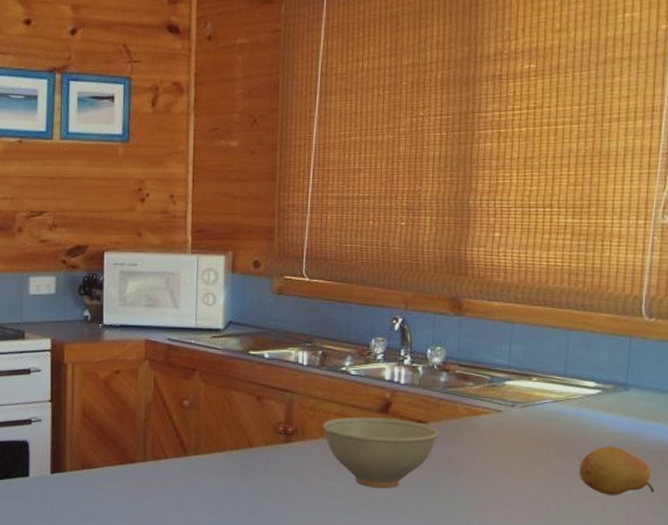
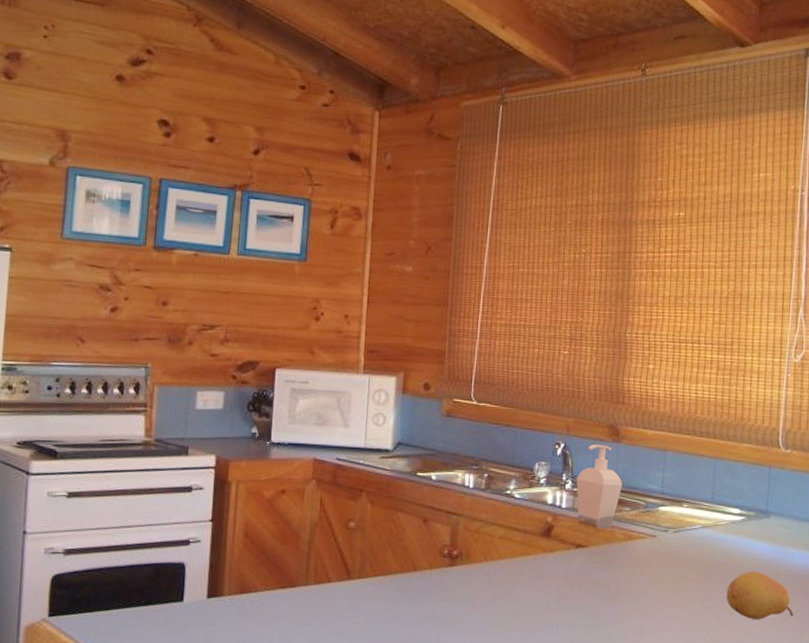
bowl: present [322,417,439,488] -> none [487,540,598,613]
soap bottle: none [416,318,465,404] -> present [576,444,622,529]

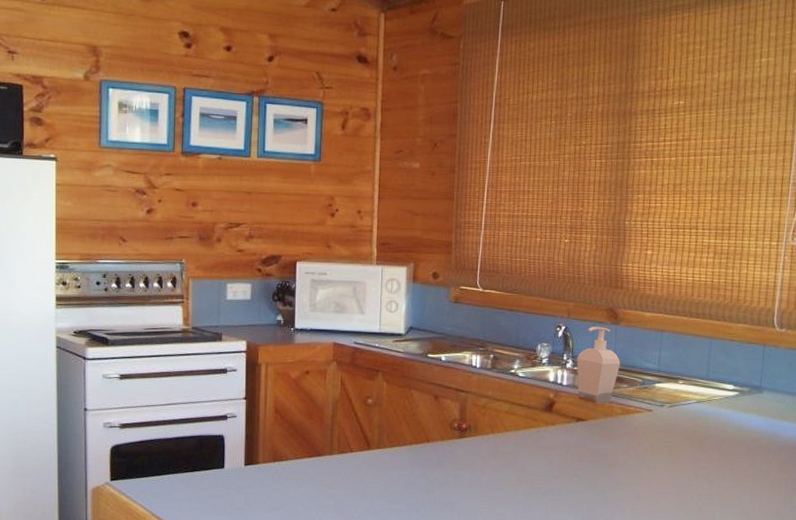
fruit: present [726,571,793,620] -> none [719,442,784,486]

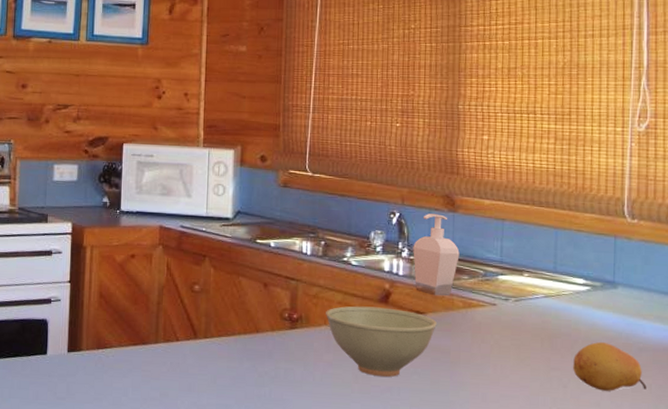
bowl: none [493,415,597,479] -> present [326,306,437,377]
fruit: none [719,442,784,486] -> present [573,342,647,391]

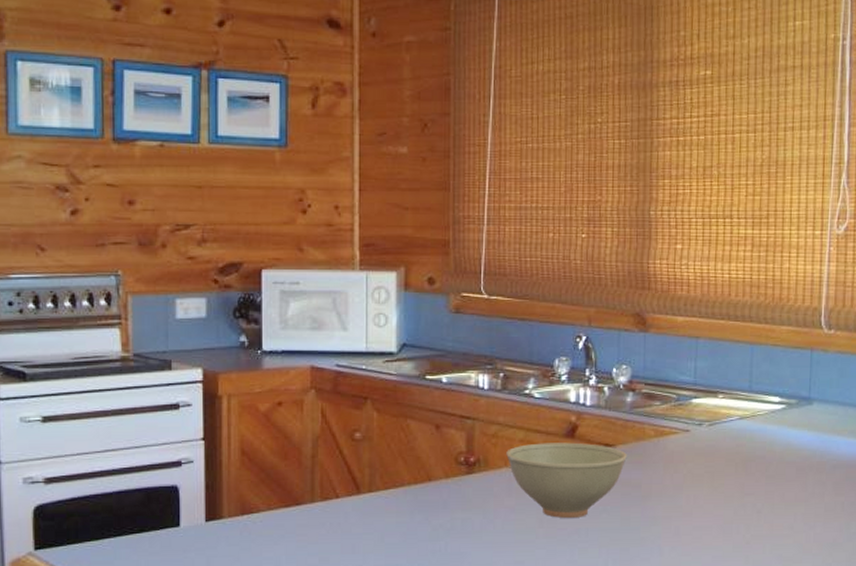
soap bottle: present [413,214,460,297] -> none [601,335,651,426]
fruit: present [573,342,647,391] -> none [767,463,839,513]

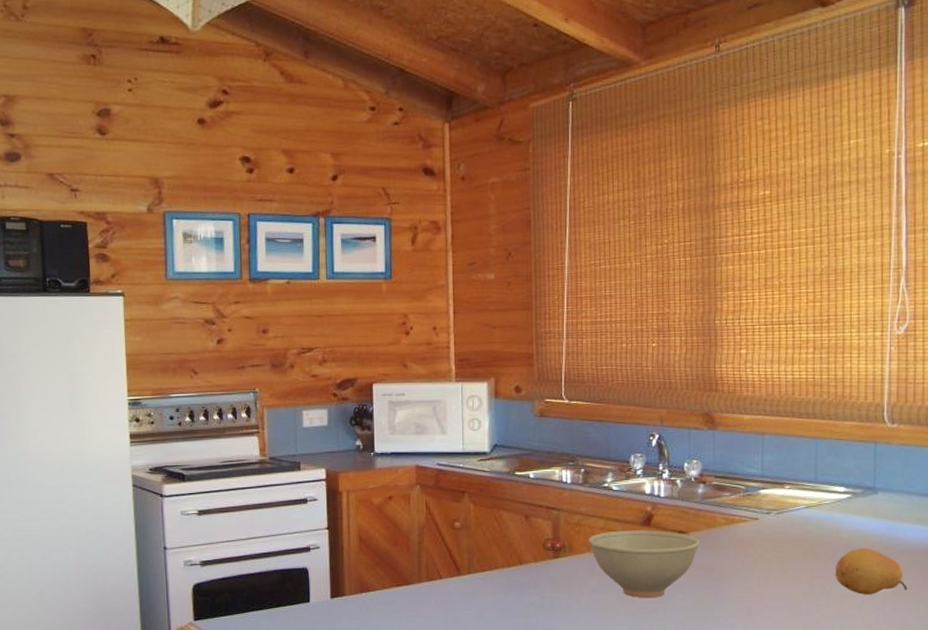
fruit: none [767,463,839,513] -> present [835,548,907,595]

